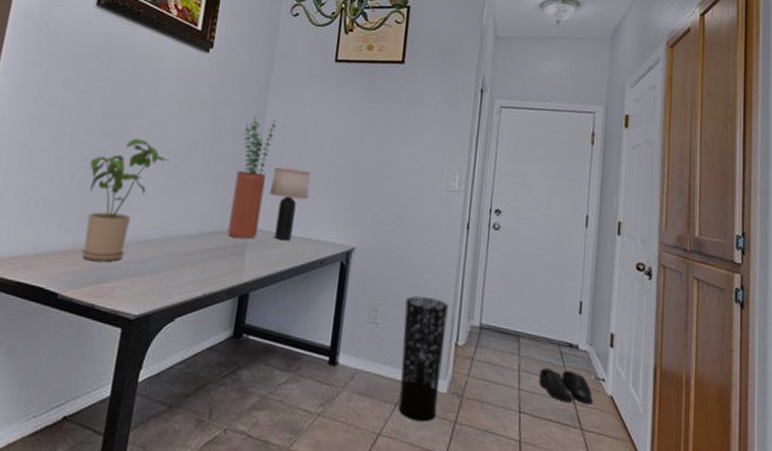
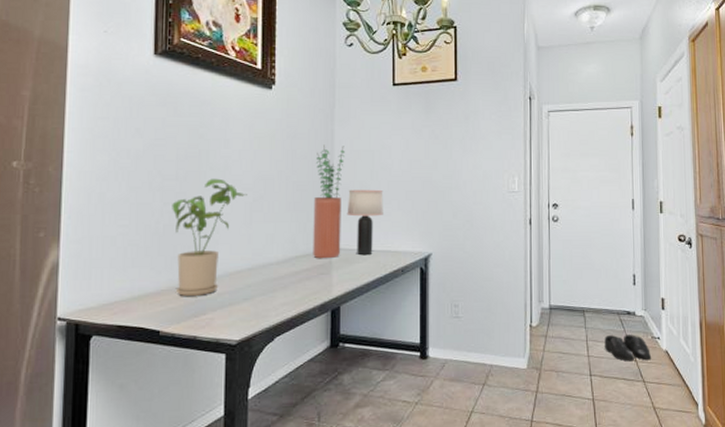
umbrella stand: present [398,296,448,422] -> none [482,289,521,396]

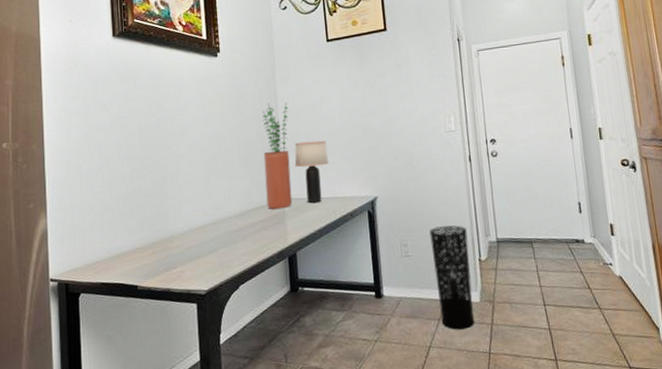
house plant: present [172,178,247,297] -> none [139,142,204,253]
umbrella stand: none [482,289,521,396] -> present [429,225,474,330]
shoe: present [604,335,652,362] -> none [555,262,606,290]

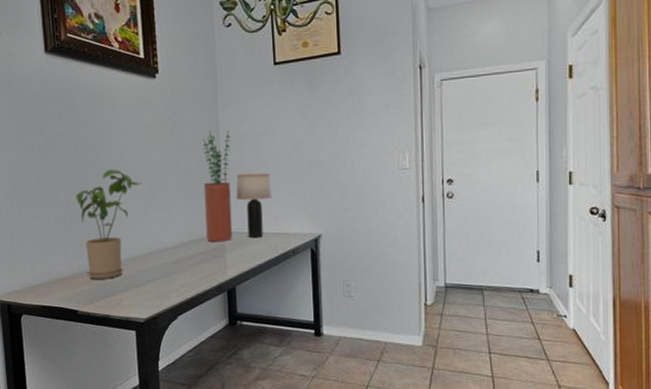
house plant: none [139,142,204,253] -> present [76,169,142,280]
umbrella stand: present [429,225,474,330] -> none [375,268,415,372]

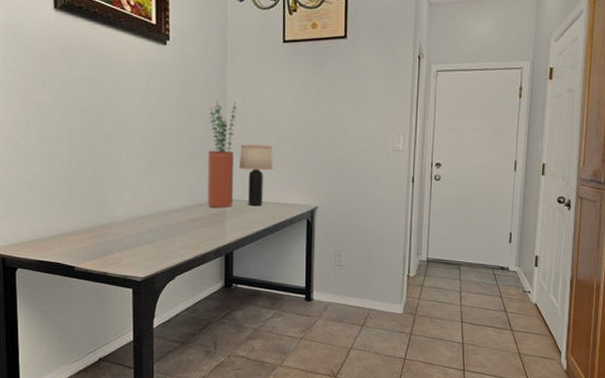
house plant: present [76,169,142,280] -> none [79,130,147,238]

